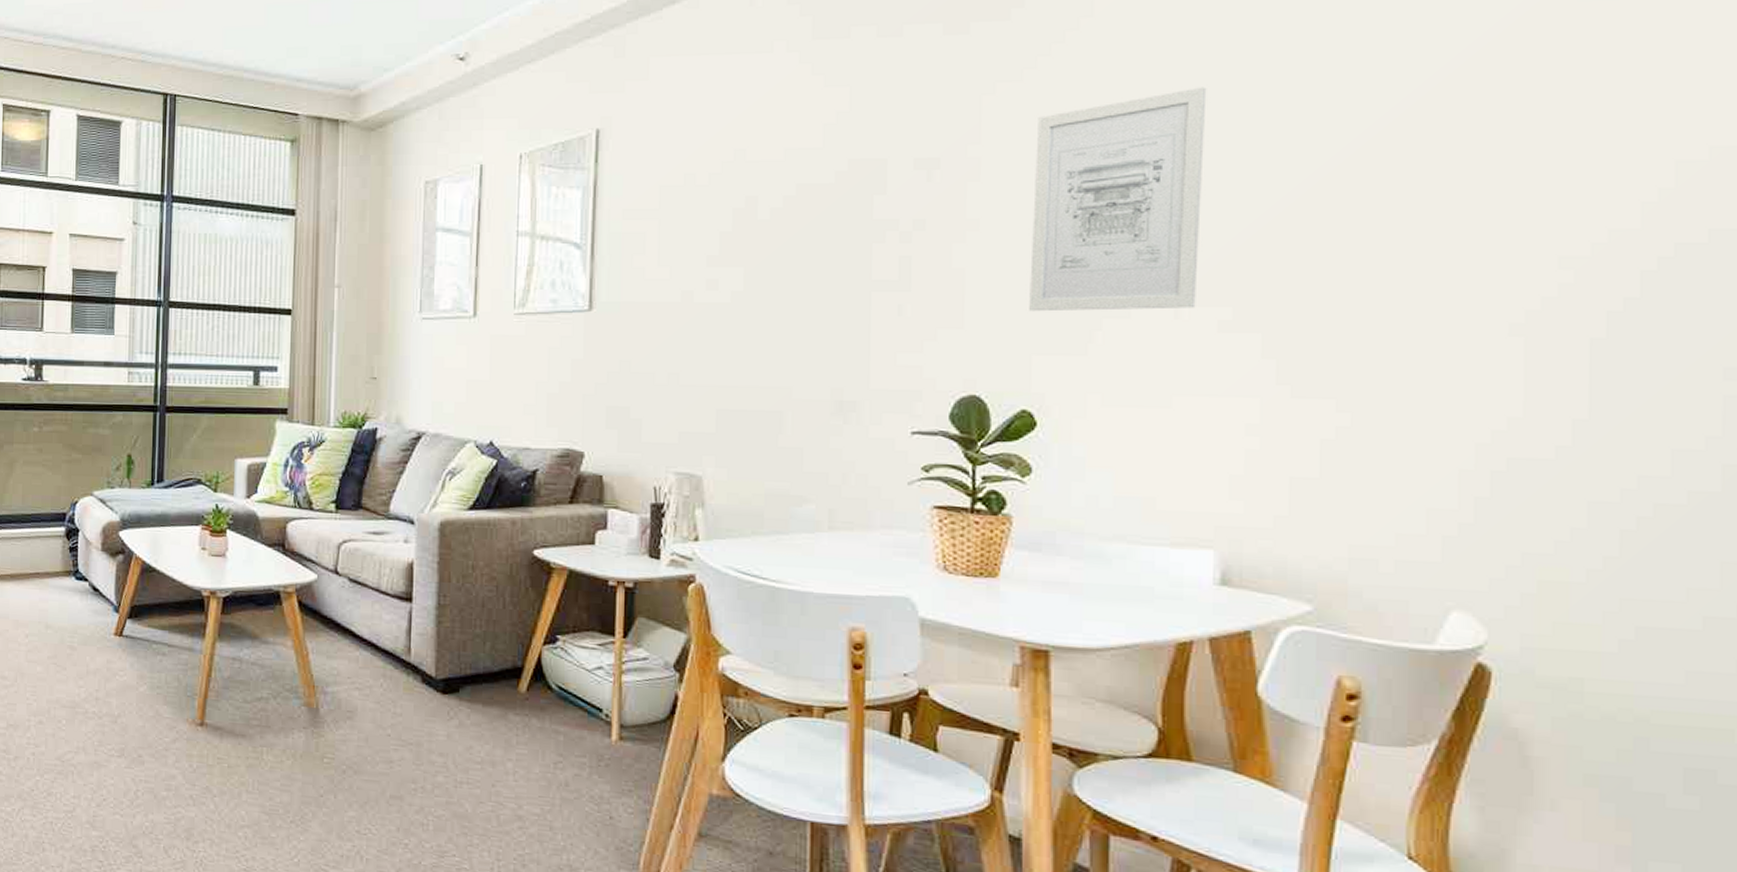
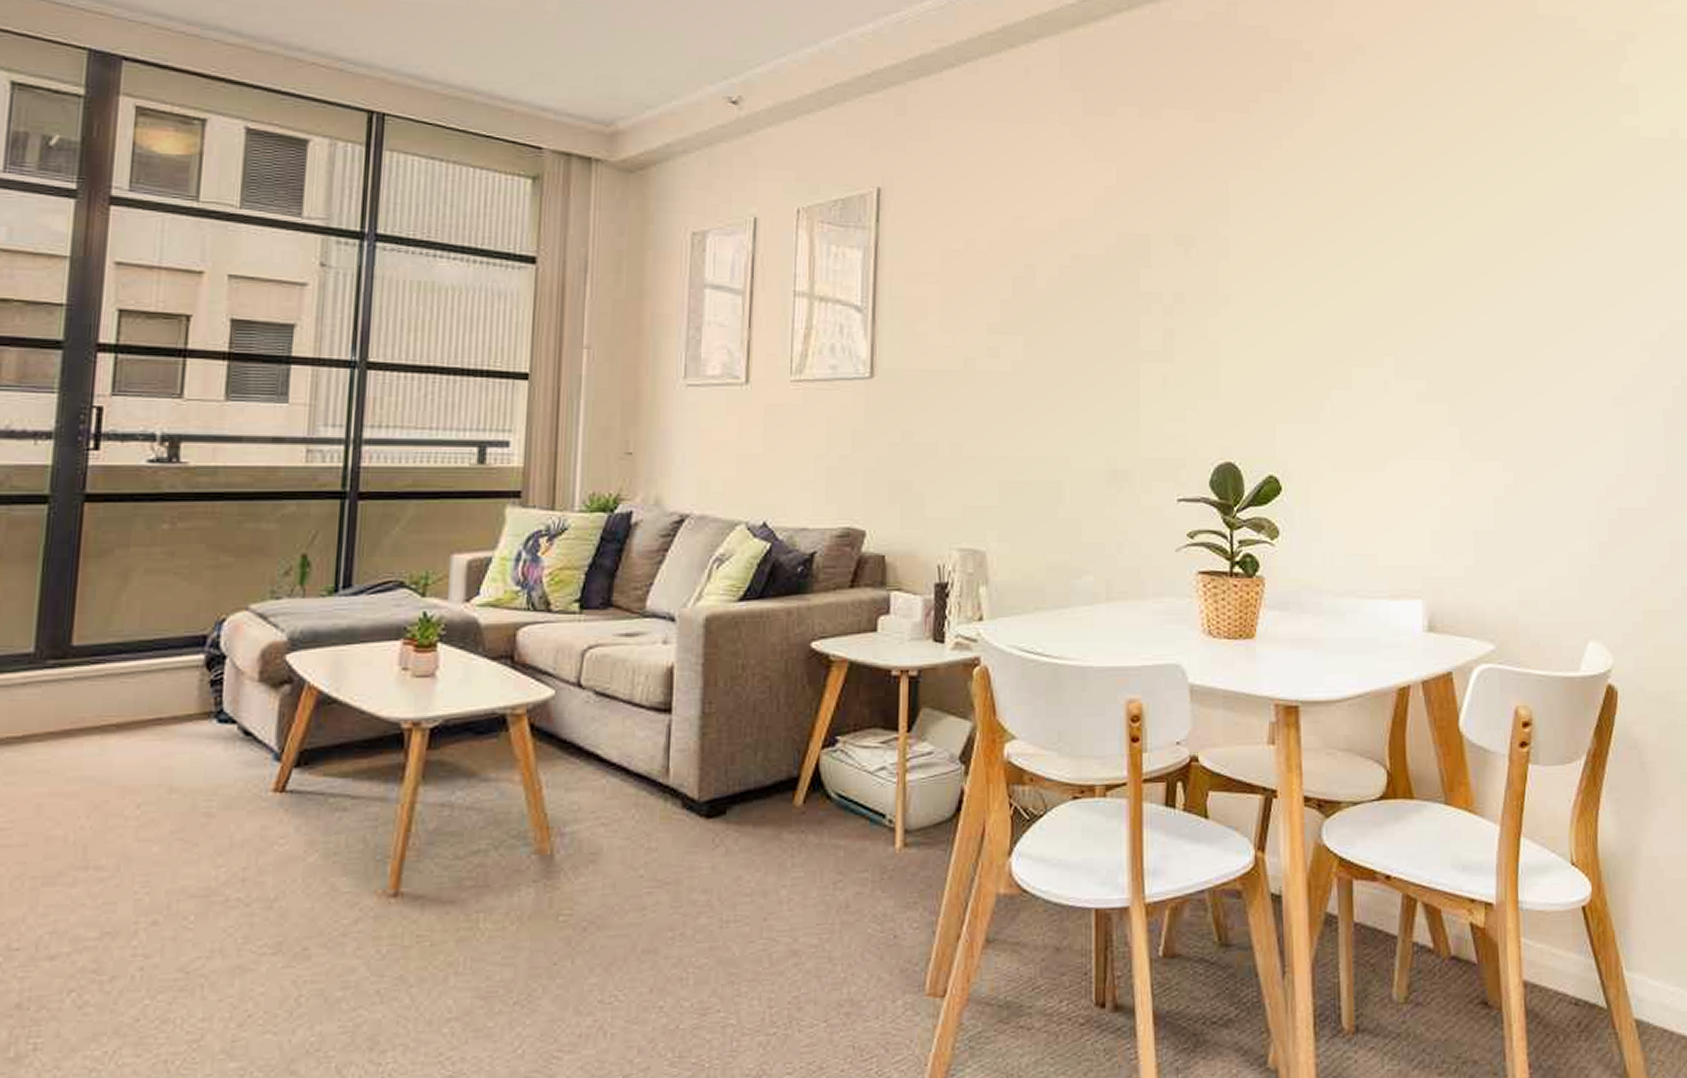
wall art: present [1029,87,1207,312] -> none [1272,185,1401,383]

